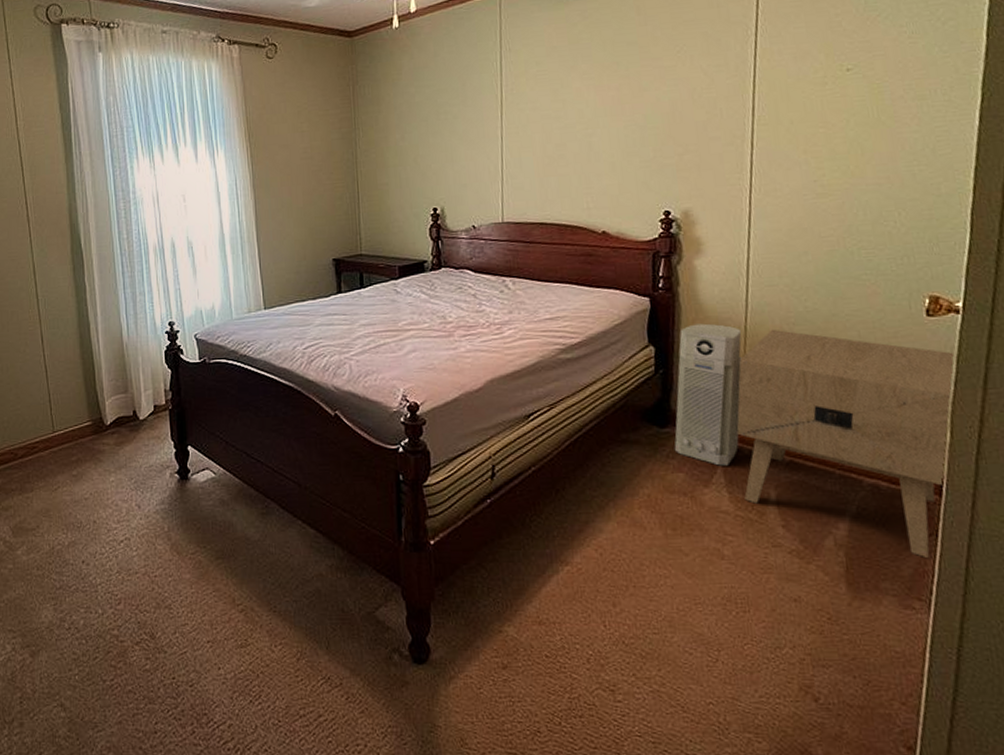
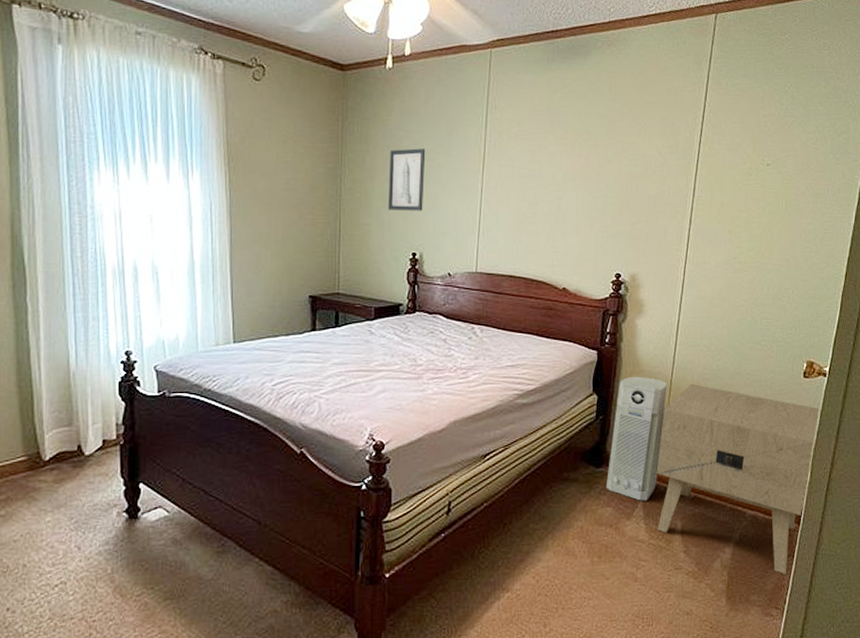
wall art: none [402,102,441,168] -> present [388,148,426,211]

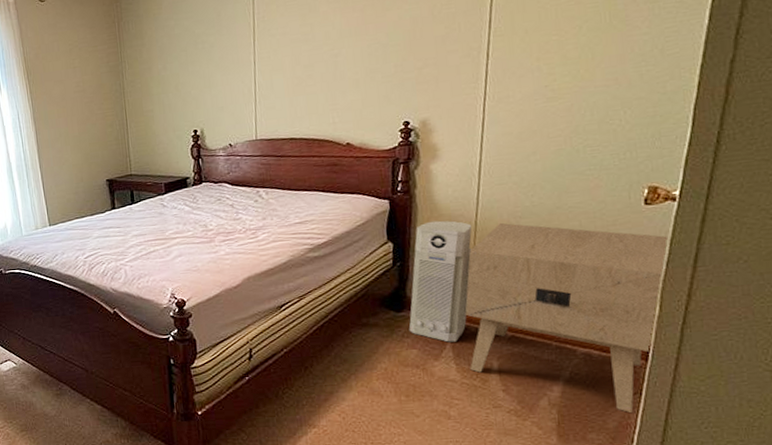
wall art: present [388,148,426,211] -> none [163,33,200,95]

